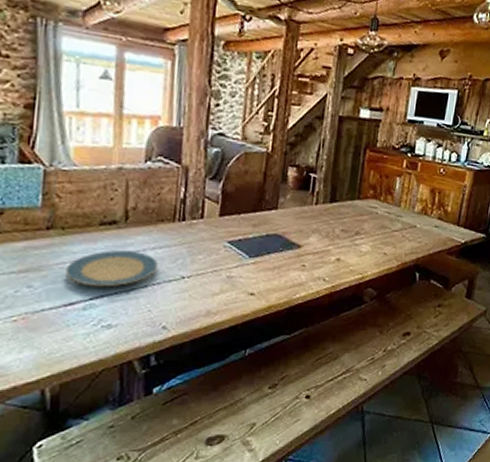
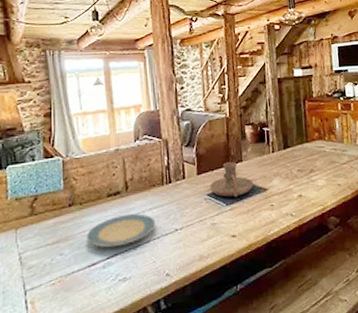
candle holder: none [232,206,286,250] -> present [210,161,253,198]

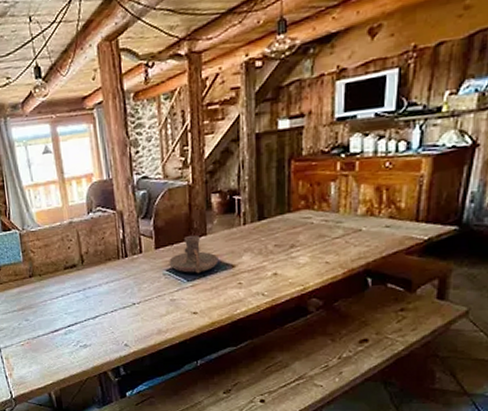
plate: present [85,213,156,248] -> none [47,286,113,317]

